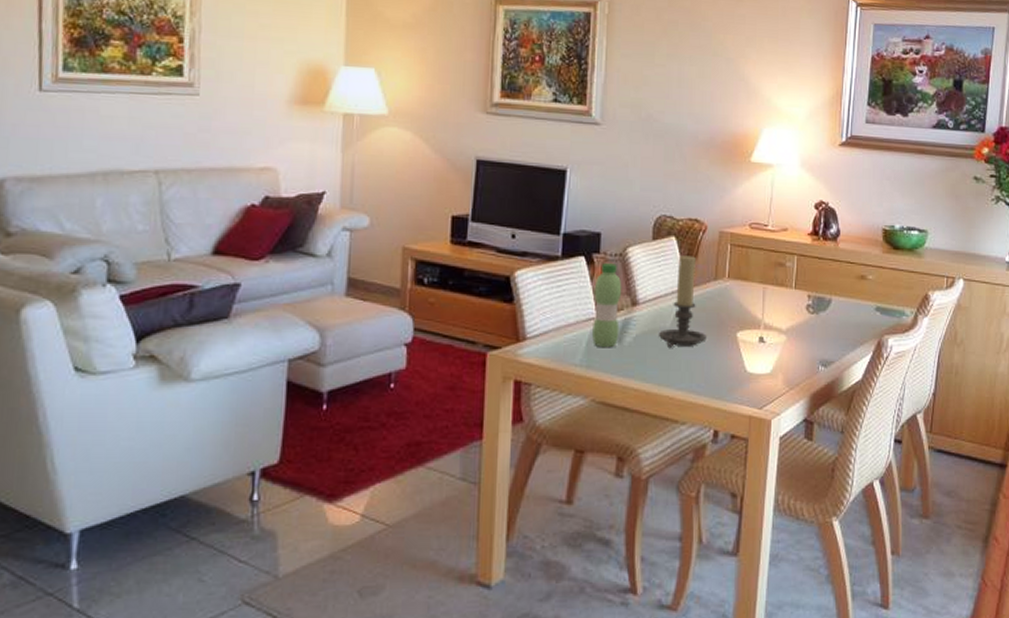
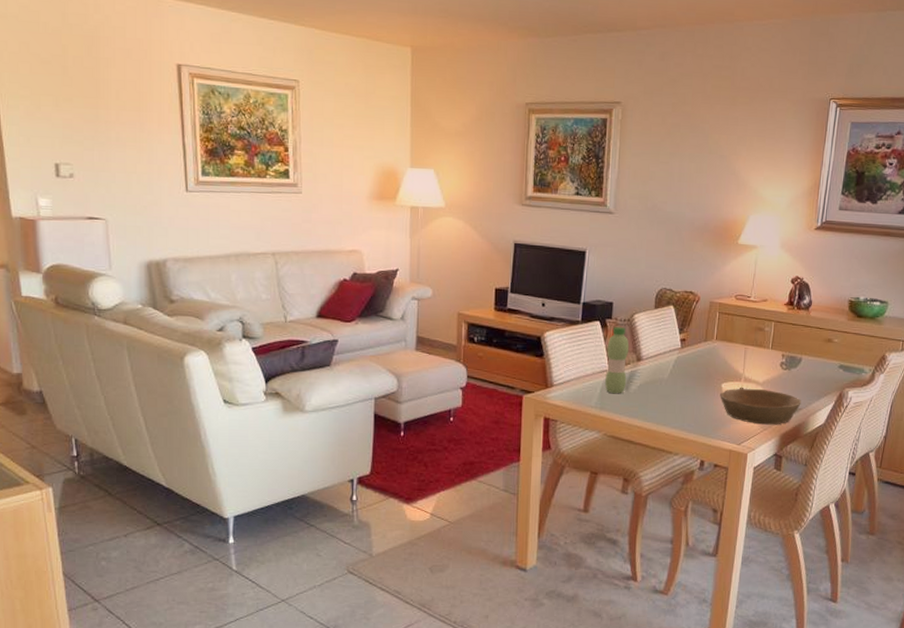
candle holder: present [659,254,707,348] -> none [658,320,697,395]
bowl: none [735,337,833,383] -> present [720,388,801,425]

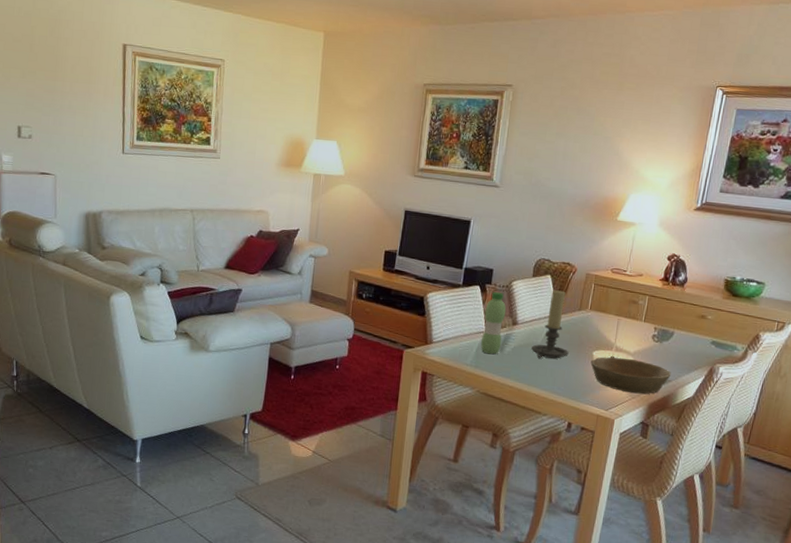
candle holder: none [658,320,697,395] -> present [531,289,569,359]

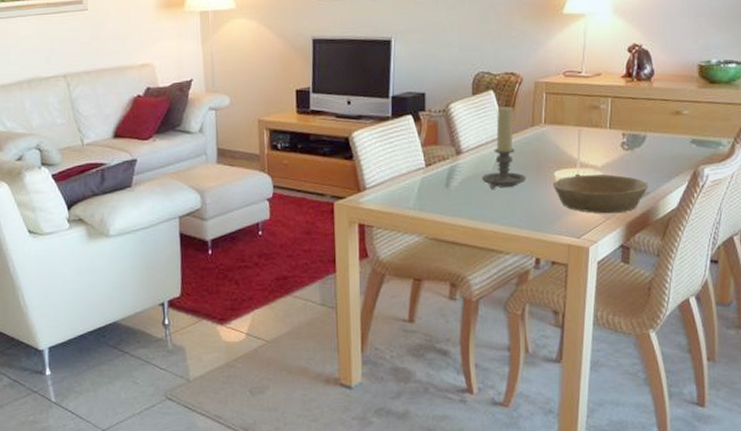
water bottle: present [481,292,507,355] -> none [422,119,447,193]

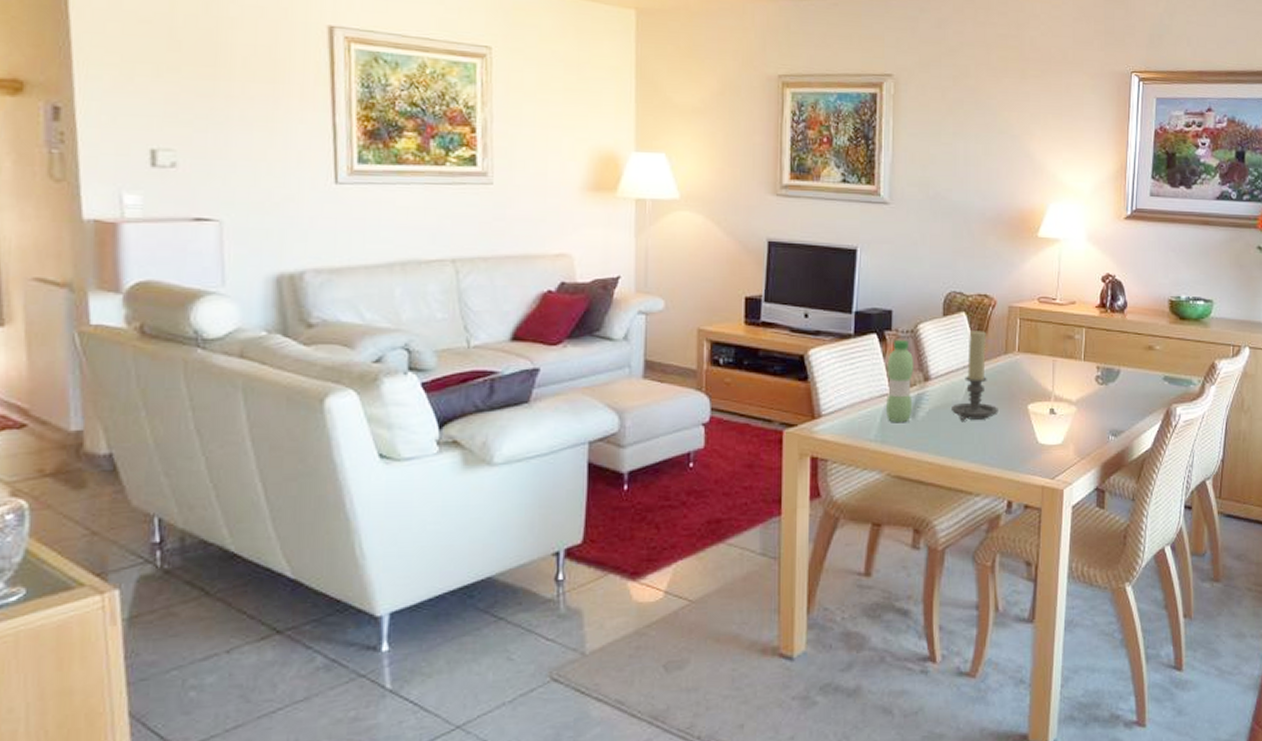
water bottle: none [422,119,447,193] -> present [886,340,914,423]
bowl: present [553,174,648,214] -> none [1026,408,1123,453]

